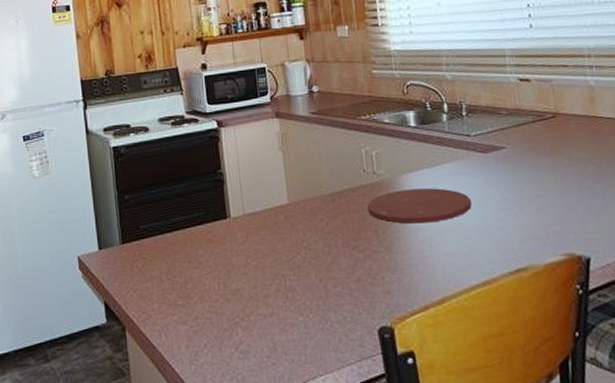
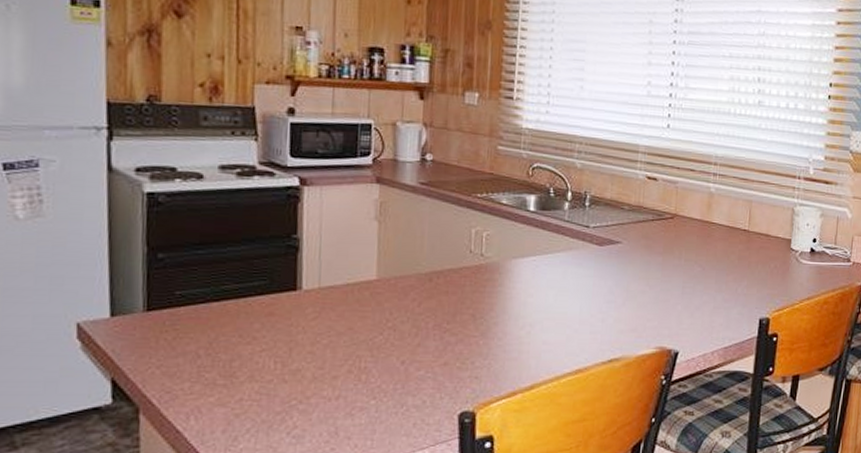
plate: present [368,188,472,224] -> none [468,275,578,310]

